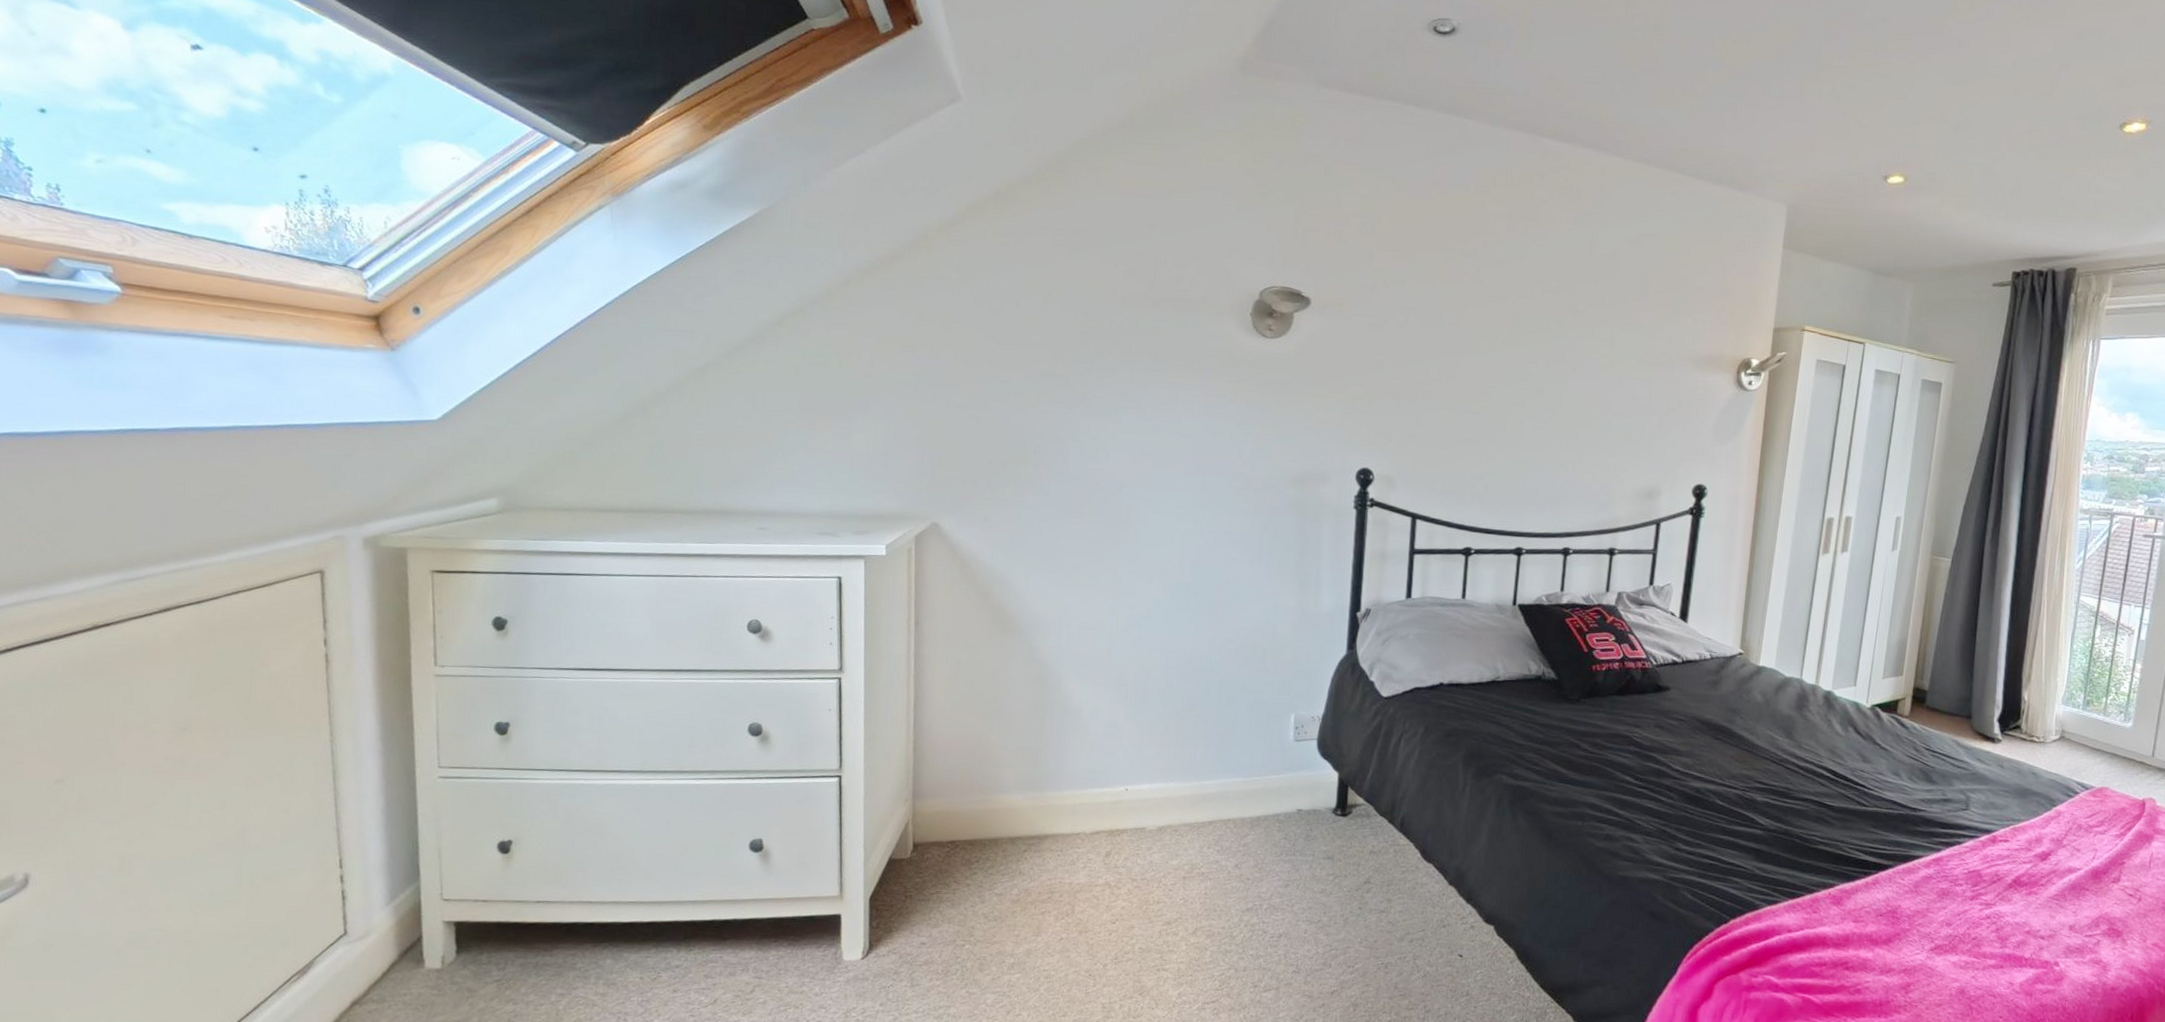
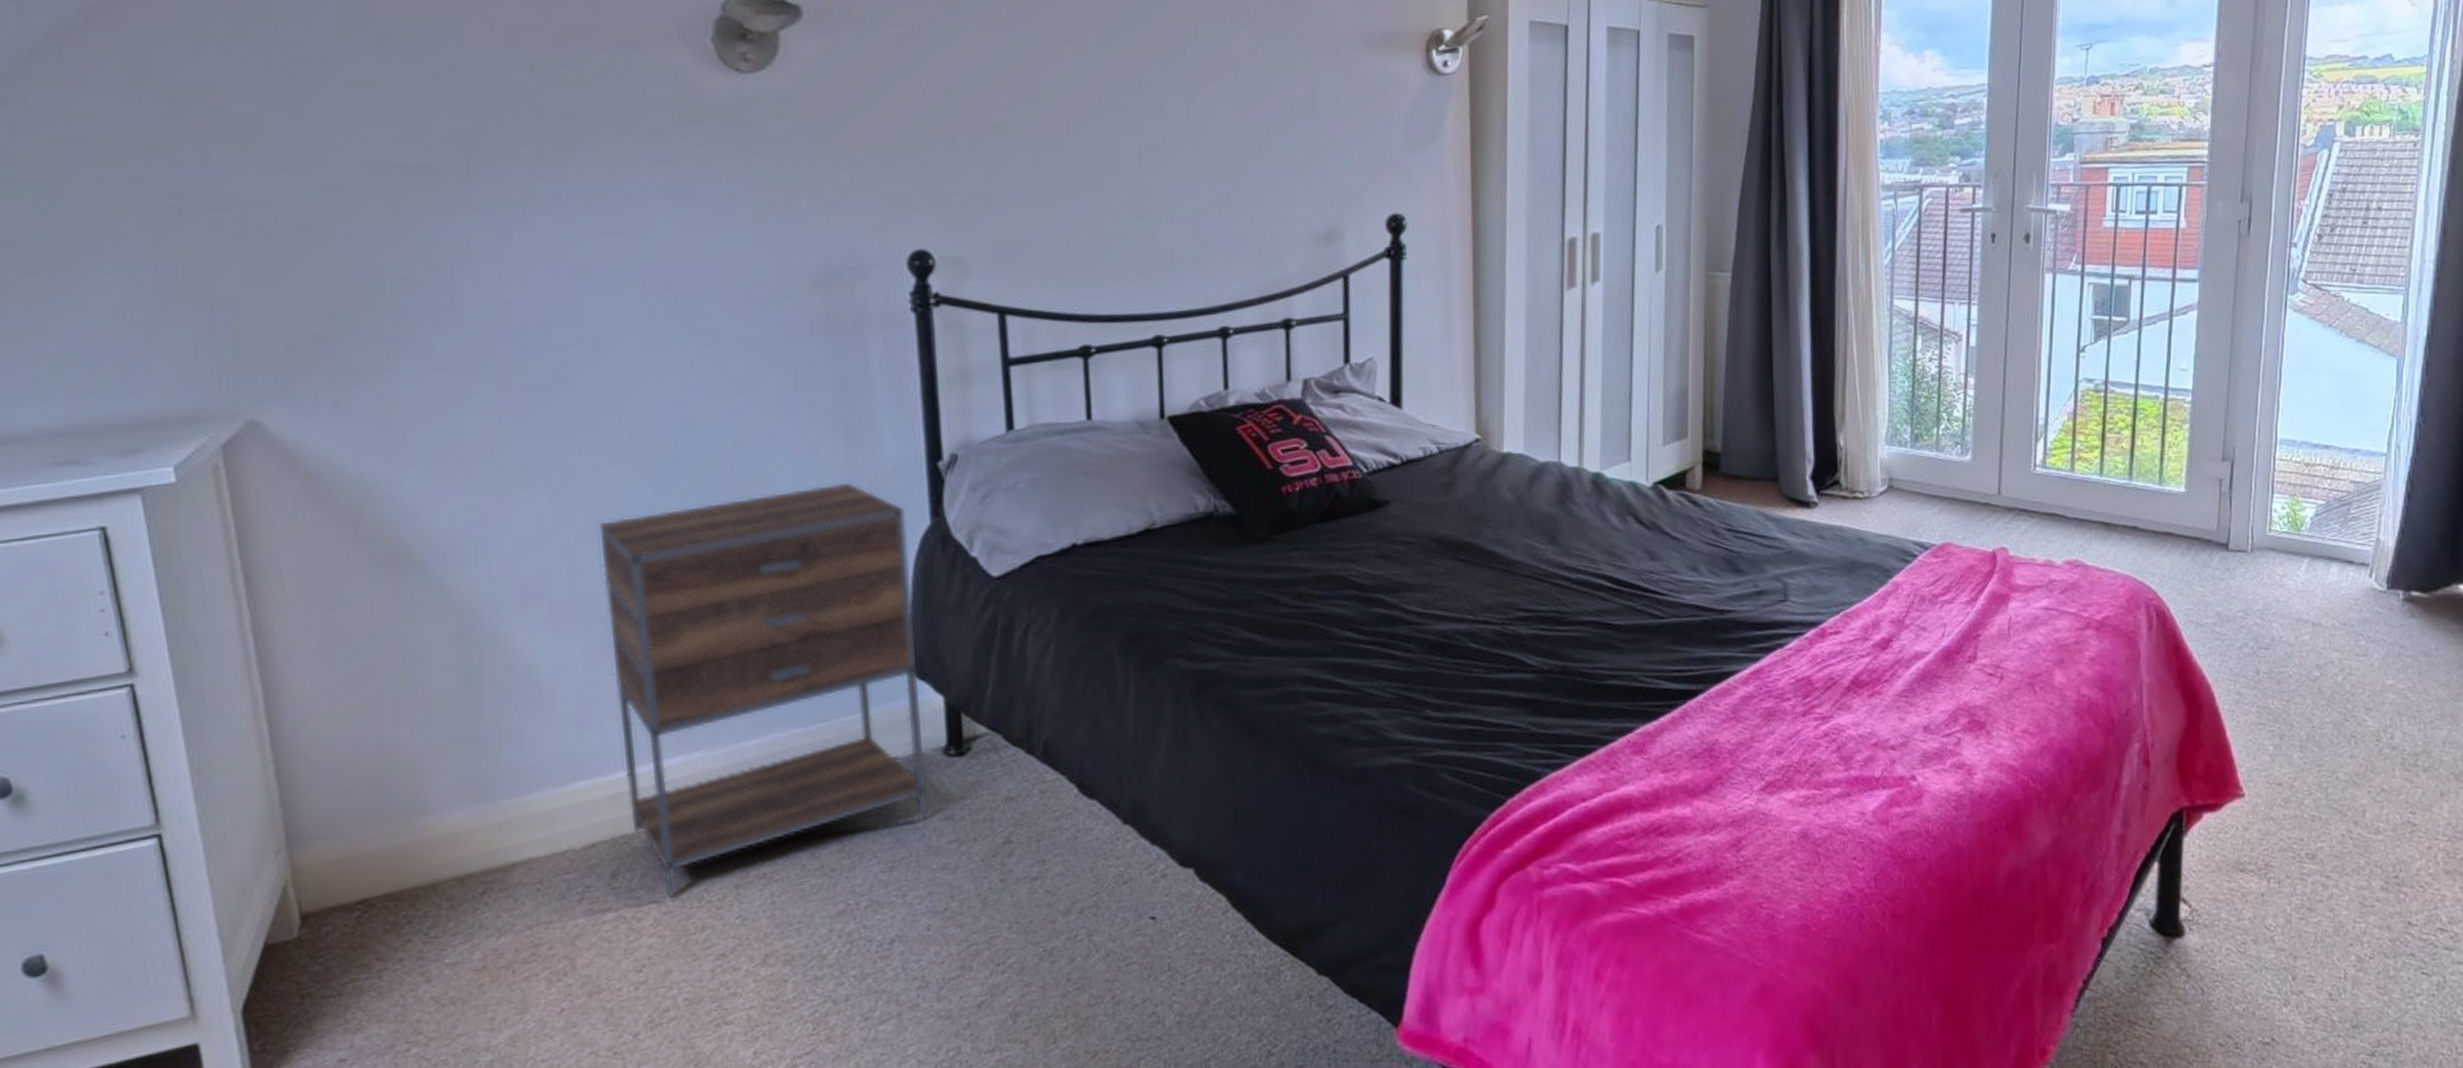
nightstand: none [1124,617,1330,878] -> present [599,482,928,898]

